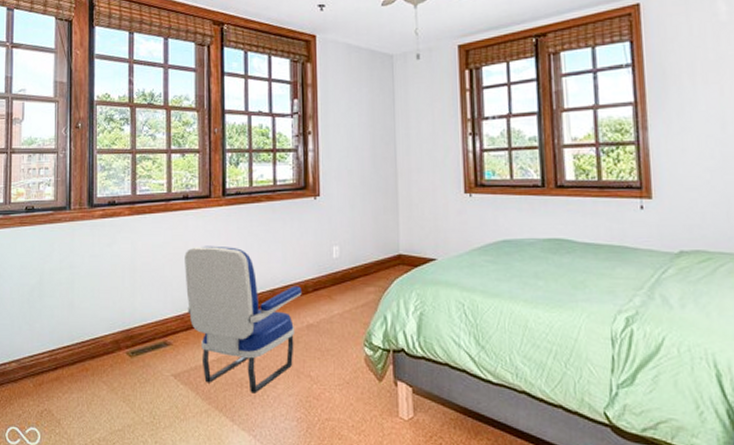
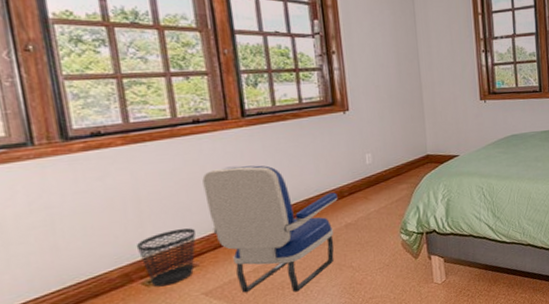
wastebasket: none [127,303,174,360] -> present [136,228,196,287]

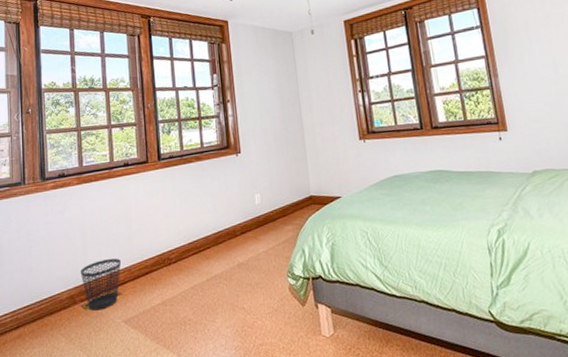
armchair: present [202,165,338,293] -> none [128,203,232,329]

